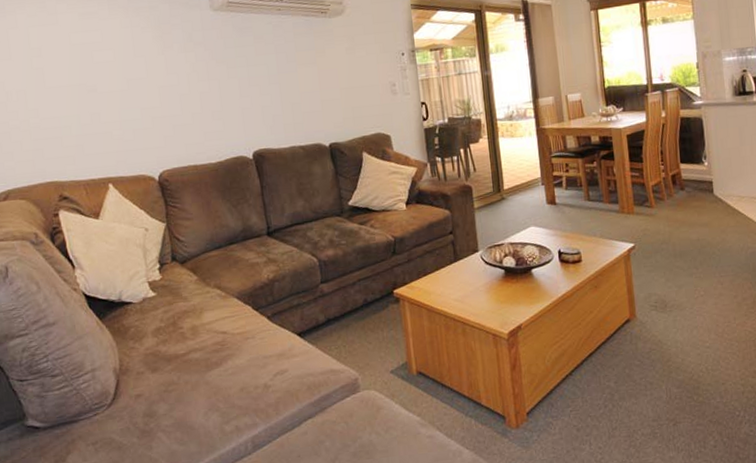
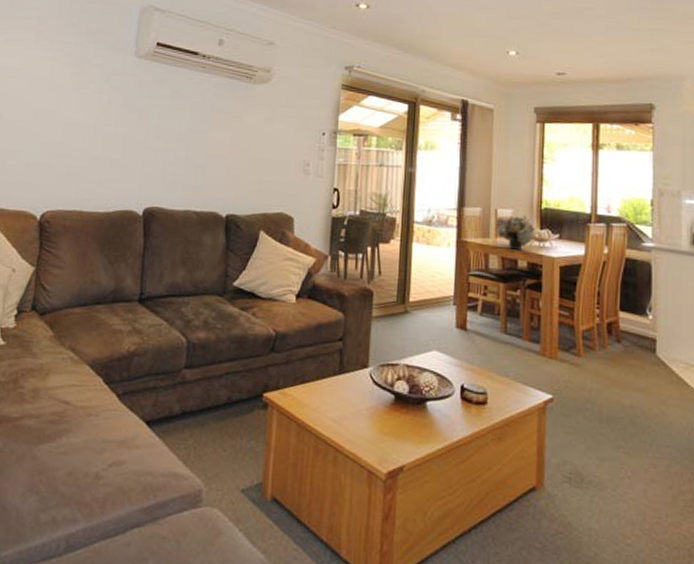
flower arrangement: none [567,96,603,128] -> present [495,215,535,250]

